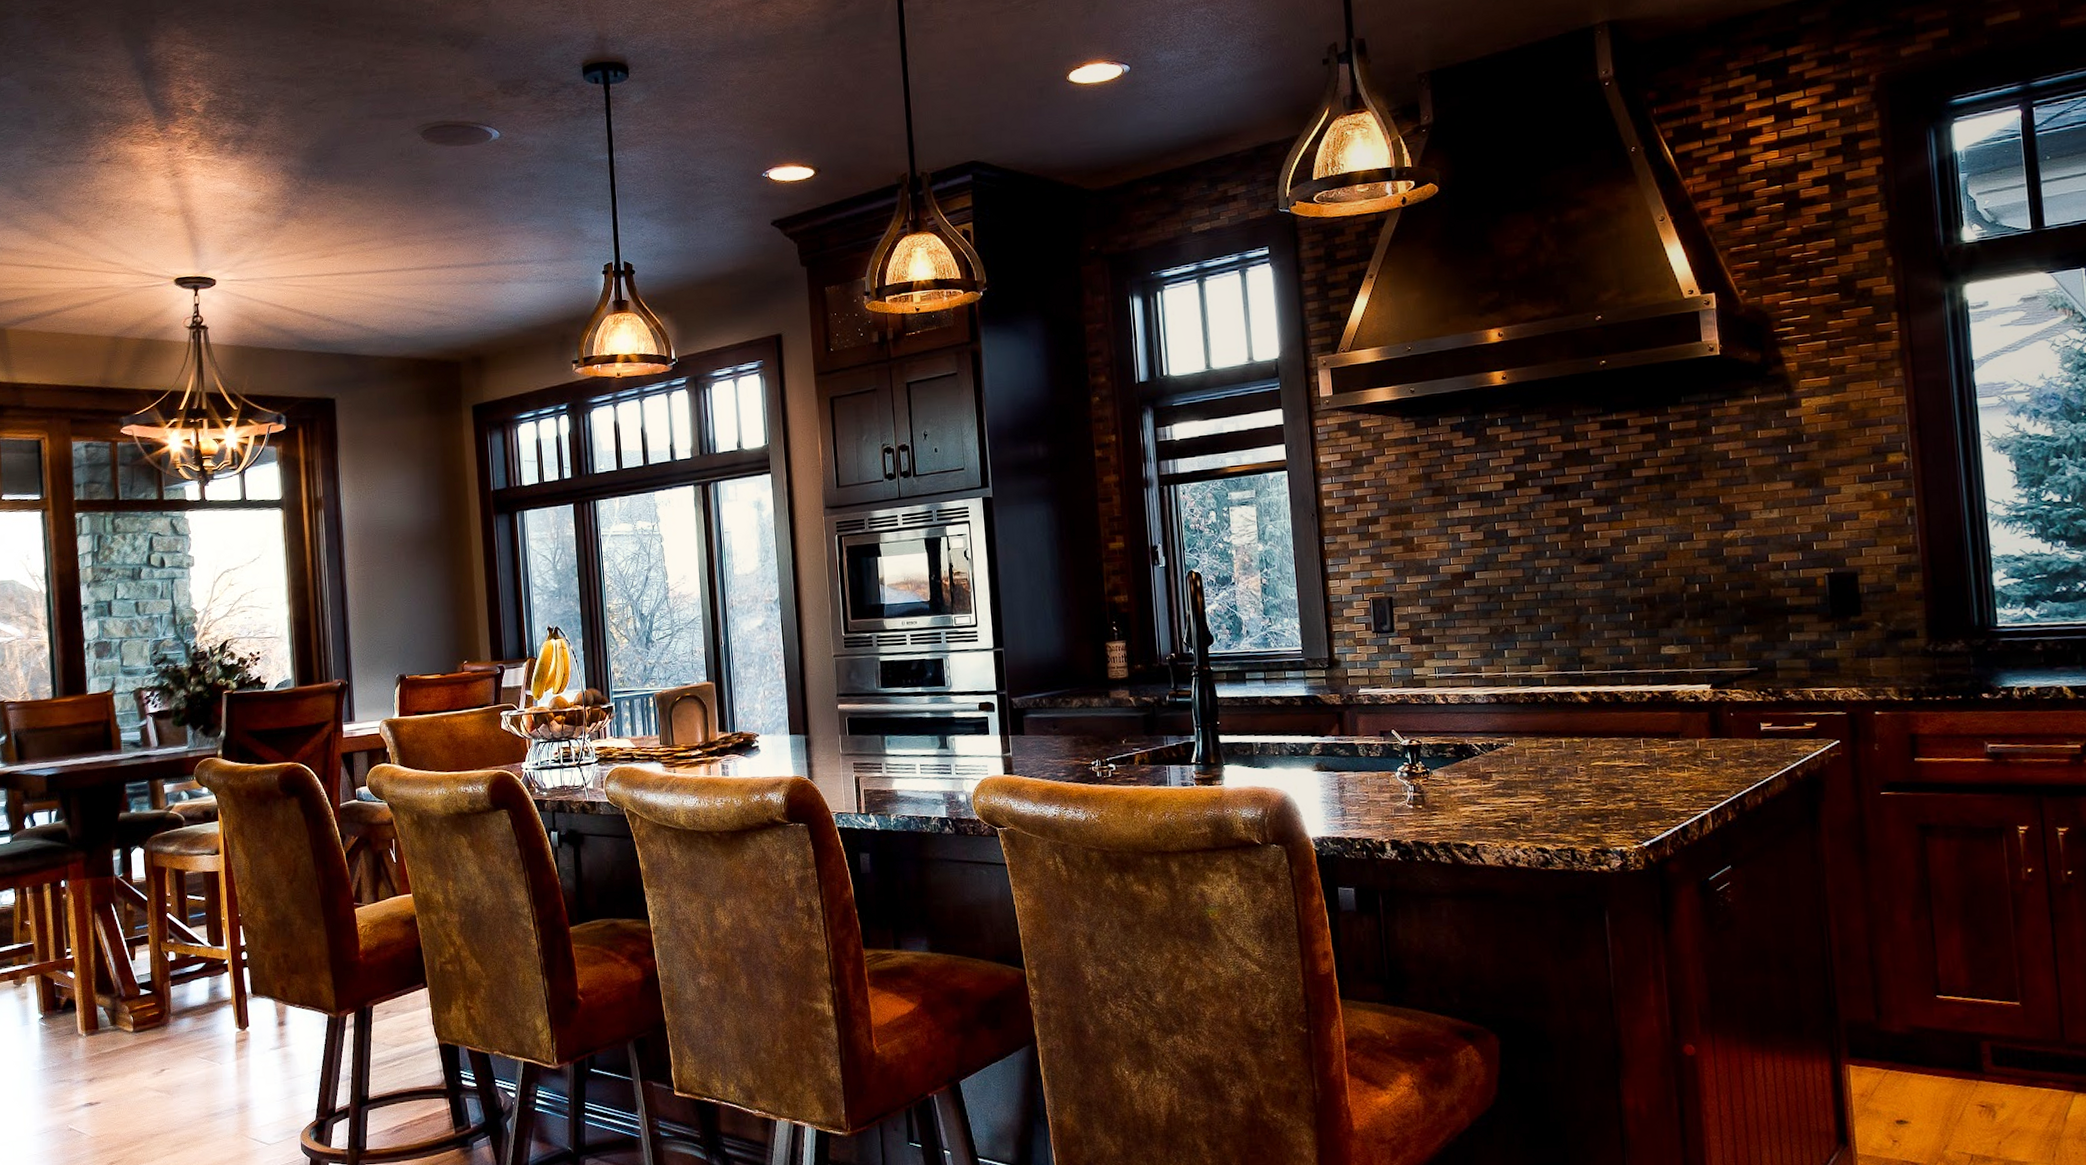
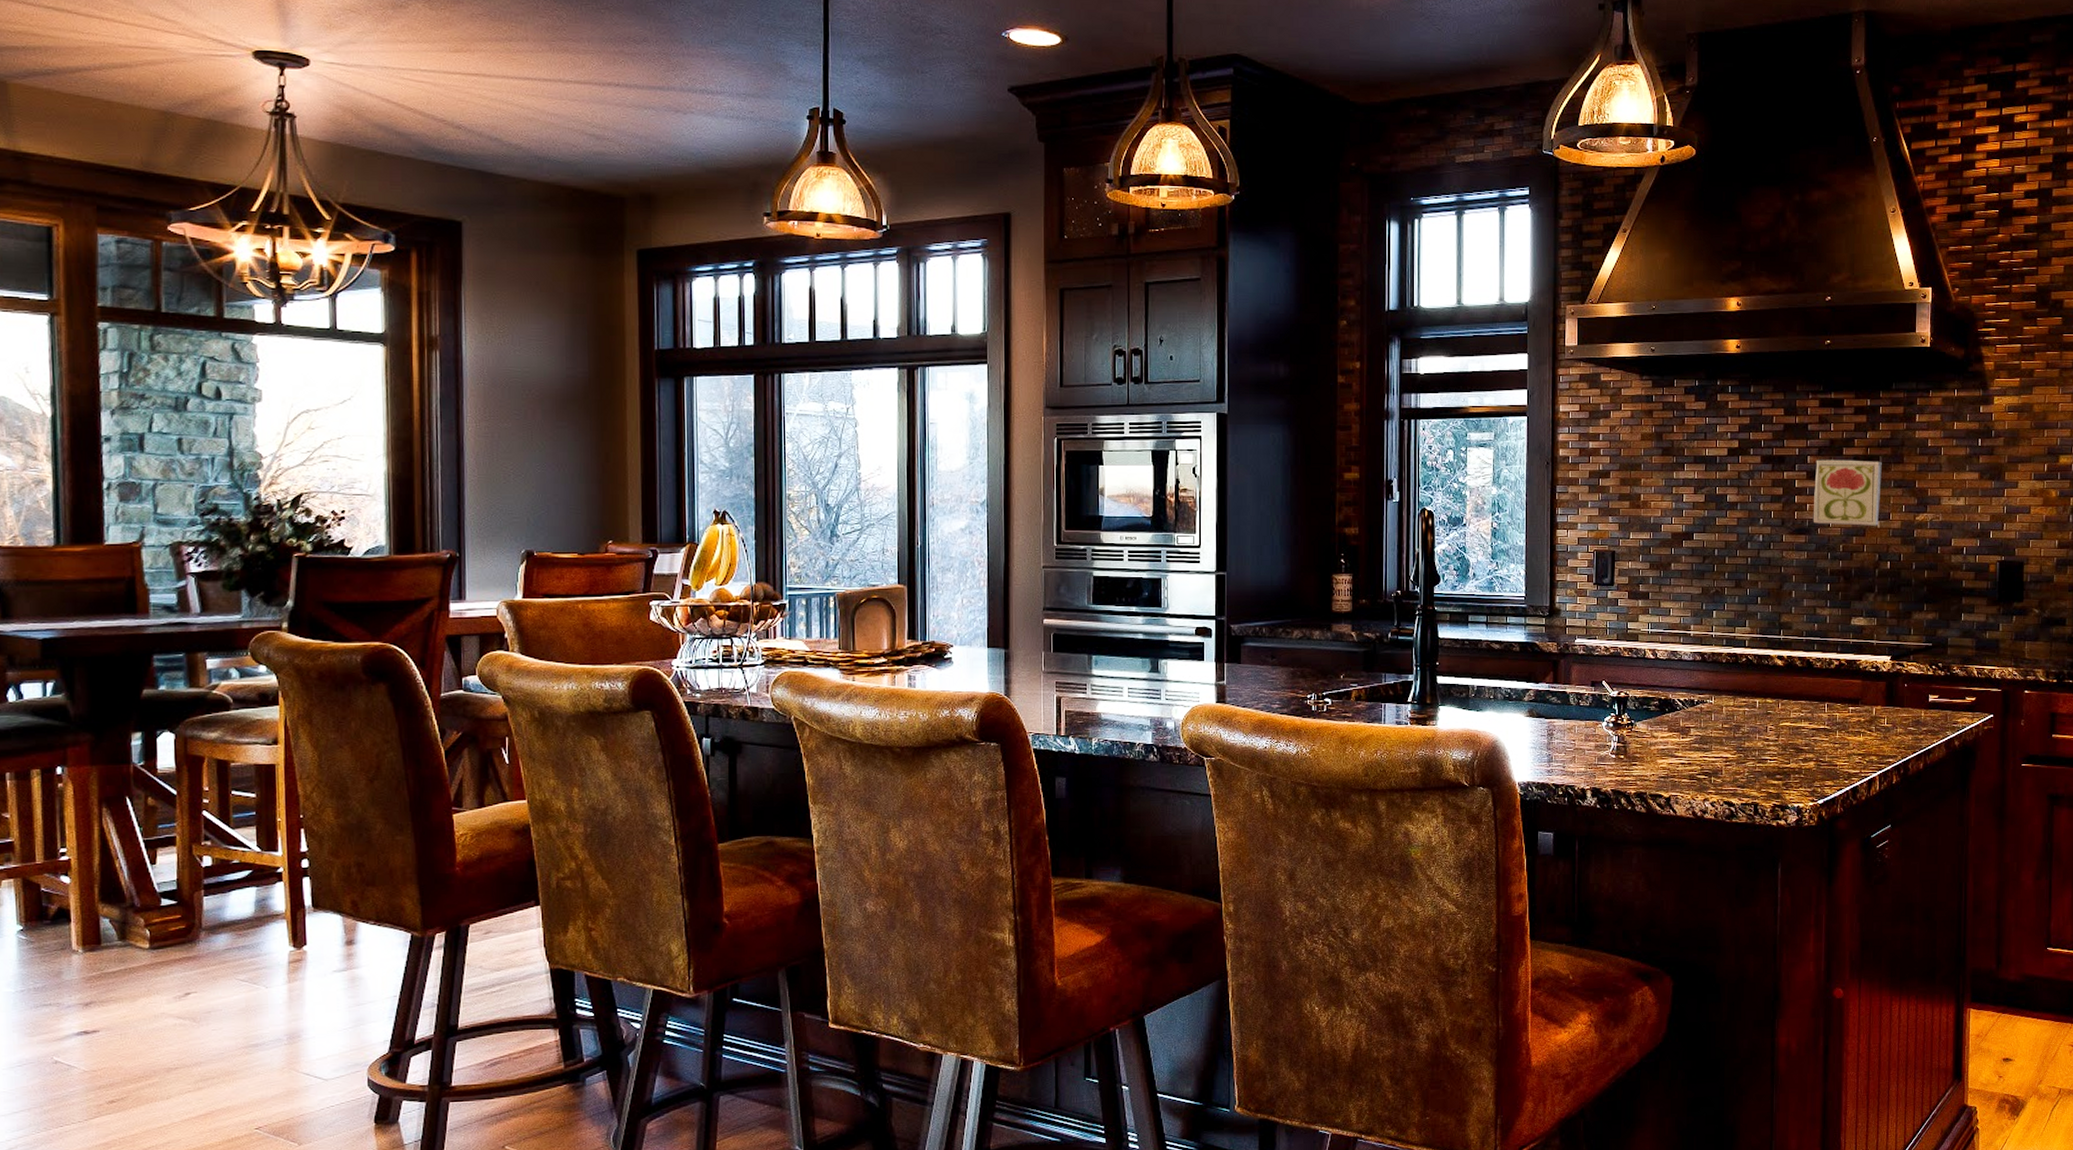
decorative tile: none [1602,479,1681,552] -> present [1813,458,1882,526]

